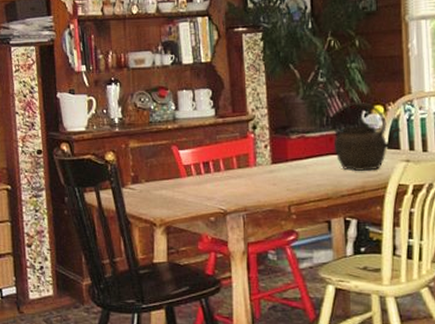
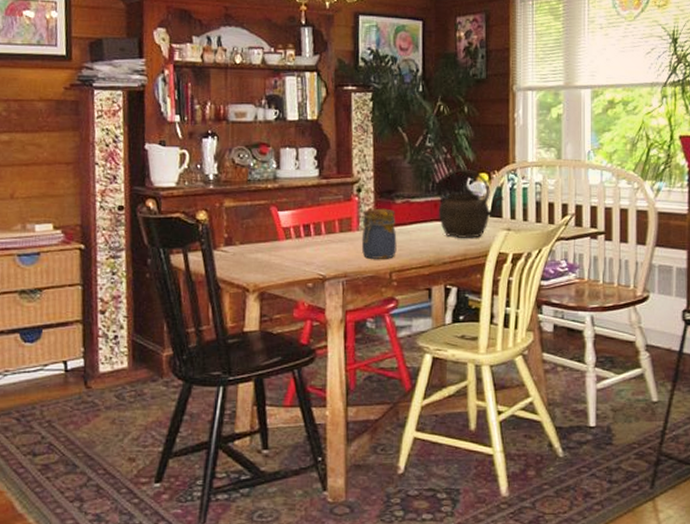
jar: none [259,144,294,193] -> present [361,208,397,259]

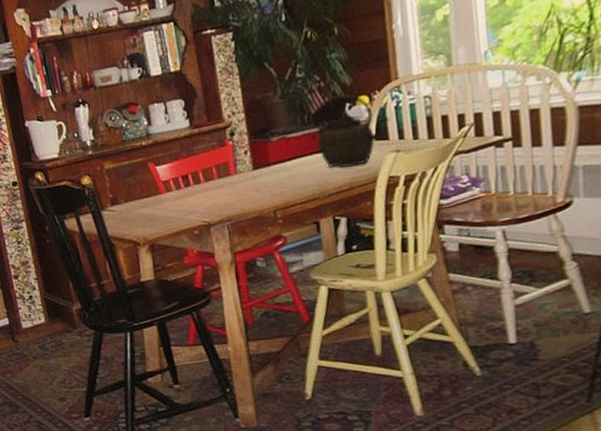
jar: present [361,208,397,259] -> none [238,148,278,200]

